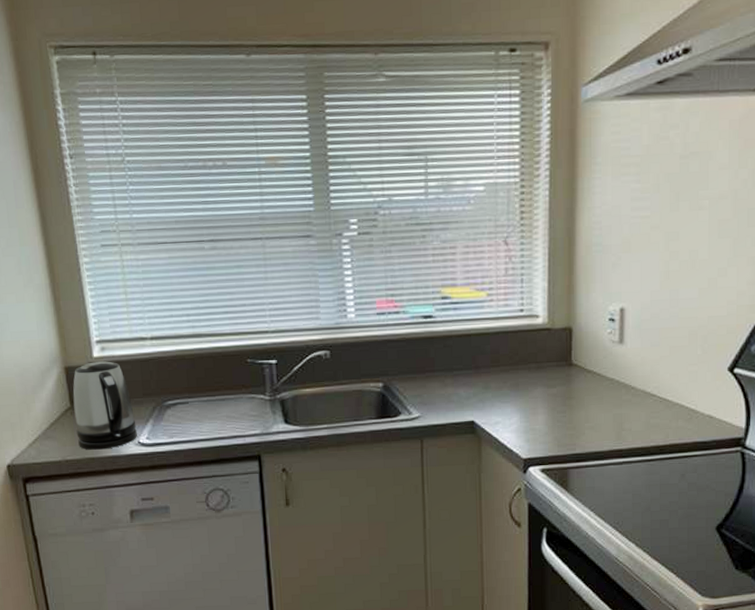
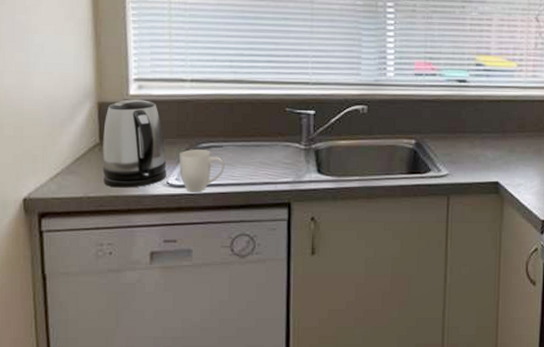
mug: none [147,407,193,450] -> present [179,149,225,192]

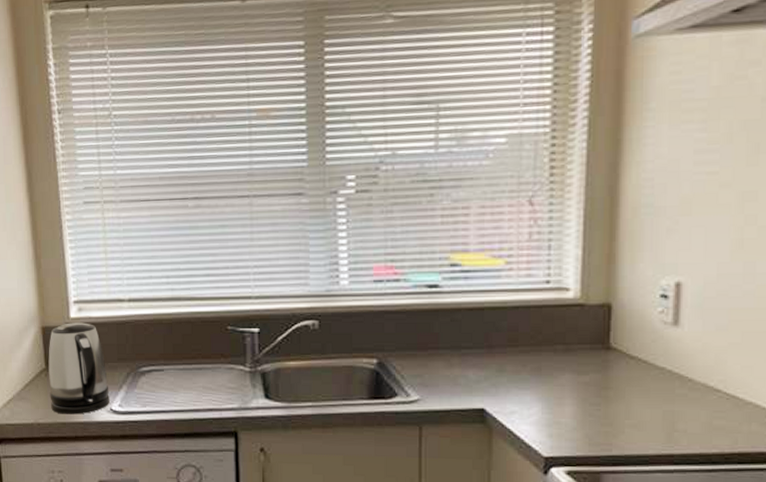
mug: present [179,149,225,192] -> none [121,374,167,419]

